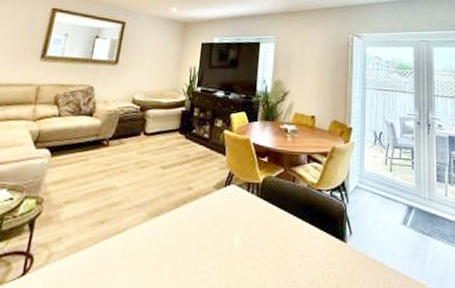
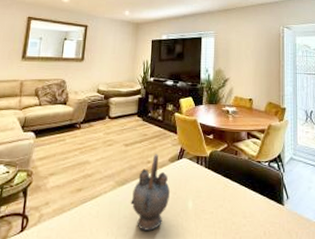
teapot: none [165,179,213,273] -> present [131,154,170,231]

